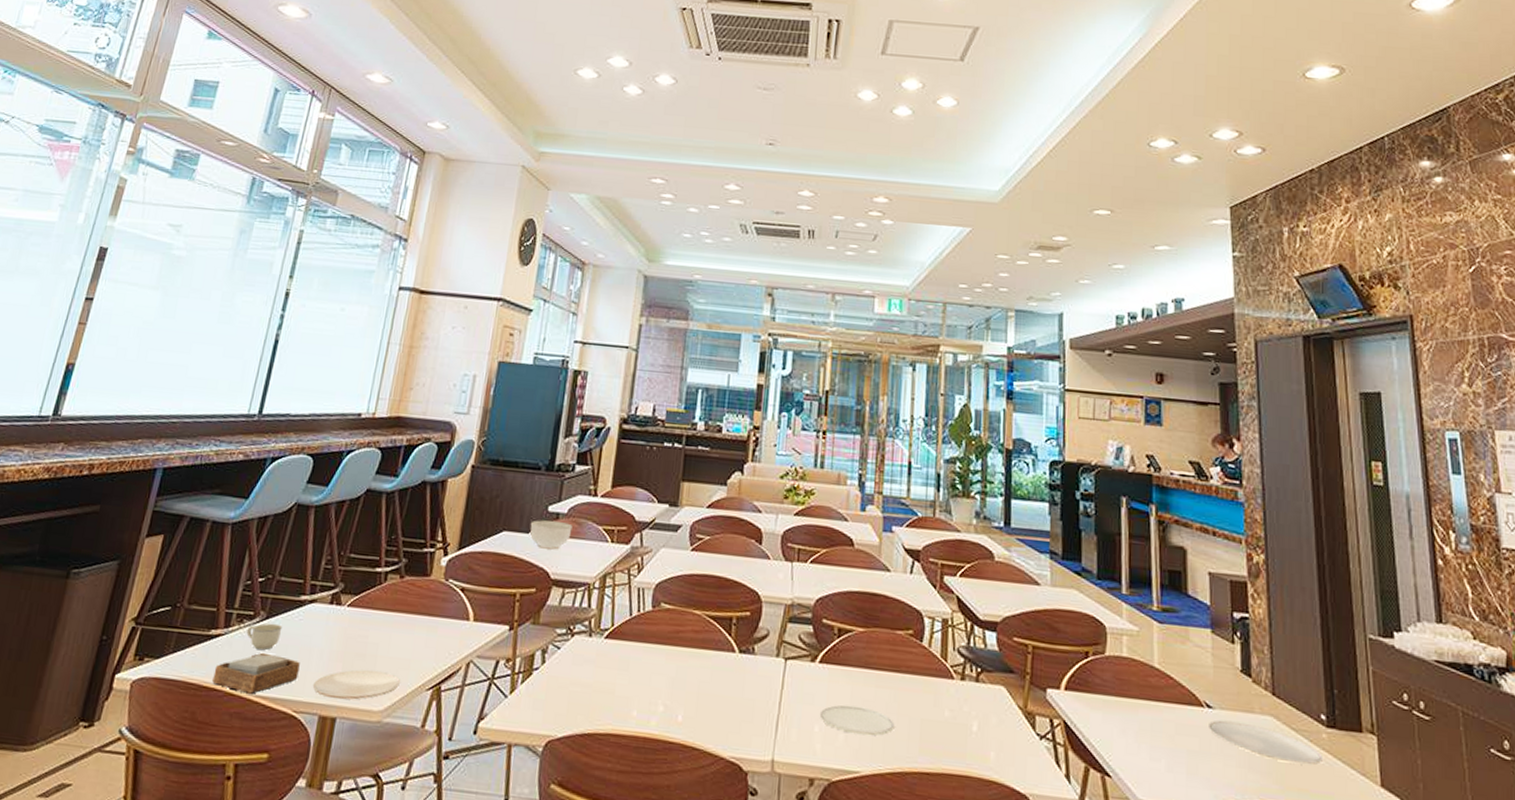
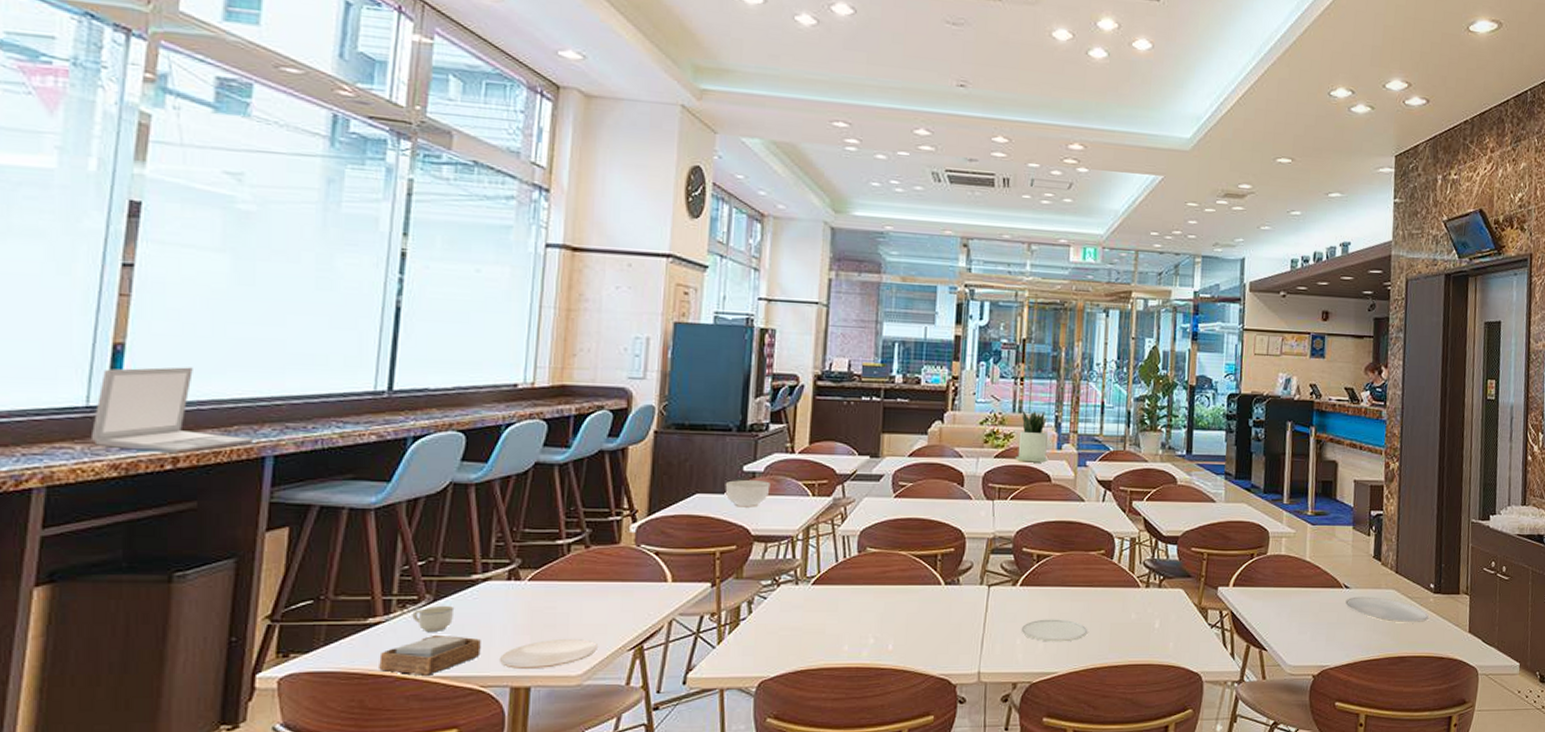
laptop: none [35,384,151,462] -> present [90,367,254,455]
planter: none [815,466,851,525] -> present [1015,410,1049,463]

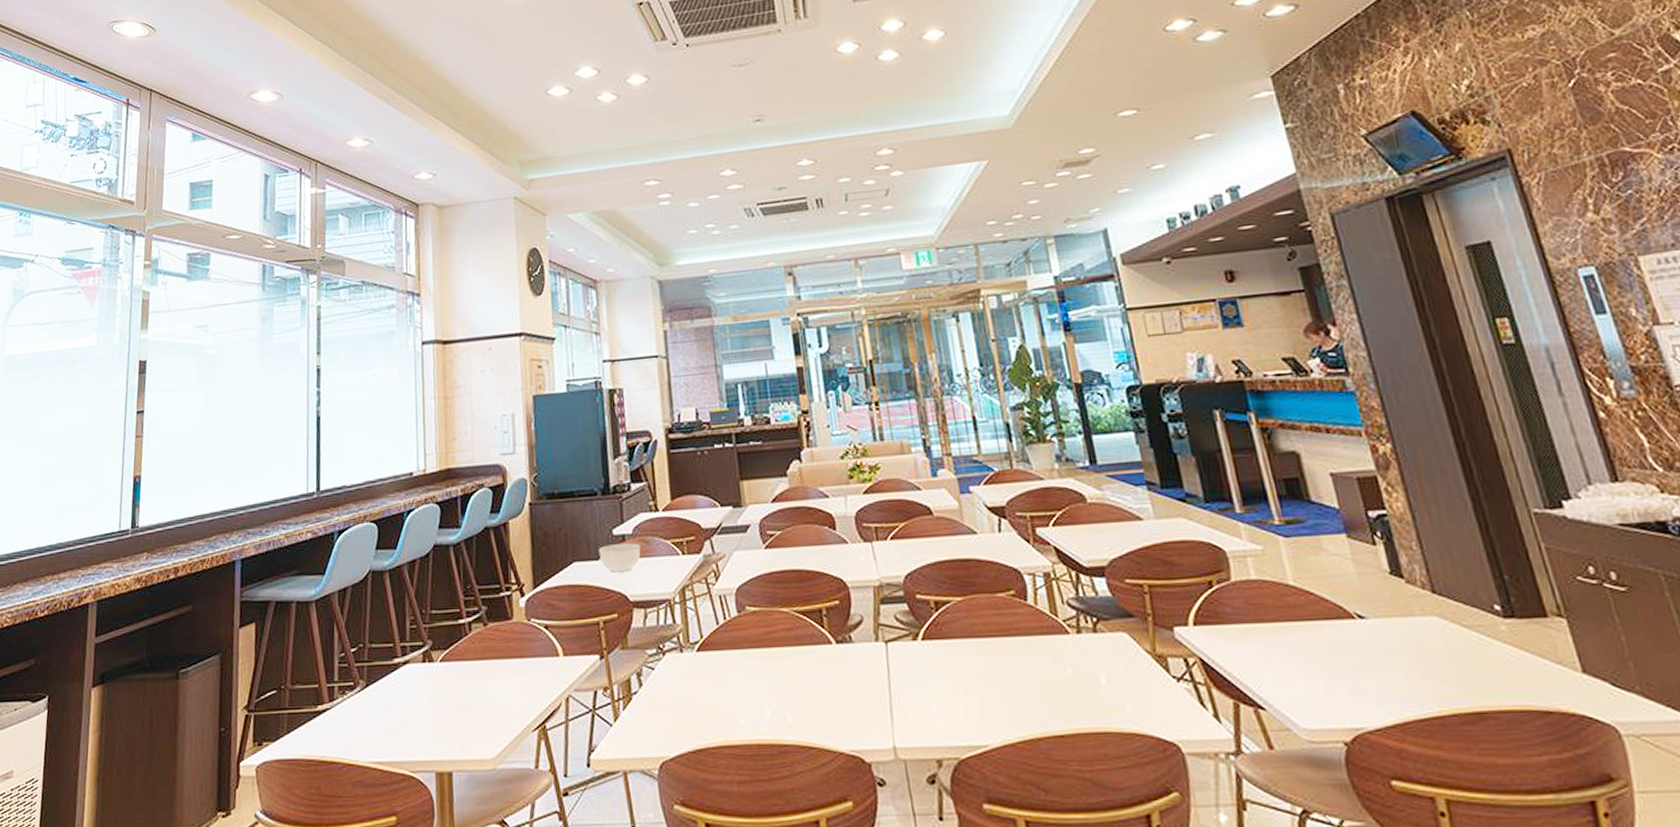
laptop: present [90,367,254,455] -> none [122,489,227,566]
napkin holder: present [379,634,481,675] -> none [329,719,408,761]
cup: present [412,605,455,633] -> none [351,690,384,718]
plate: present [499,638,599,670] -> none [423,719,507,754]
planter: present [1015,410,1049,463] -> none [883,436,925,495]
plate: present [1021,619,1088,642] -> none [933,678,1016,708]
plate: present [1345,596,1429,623] -> none [1364,628,1507,664]

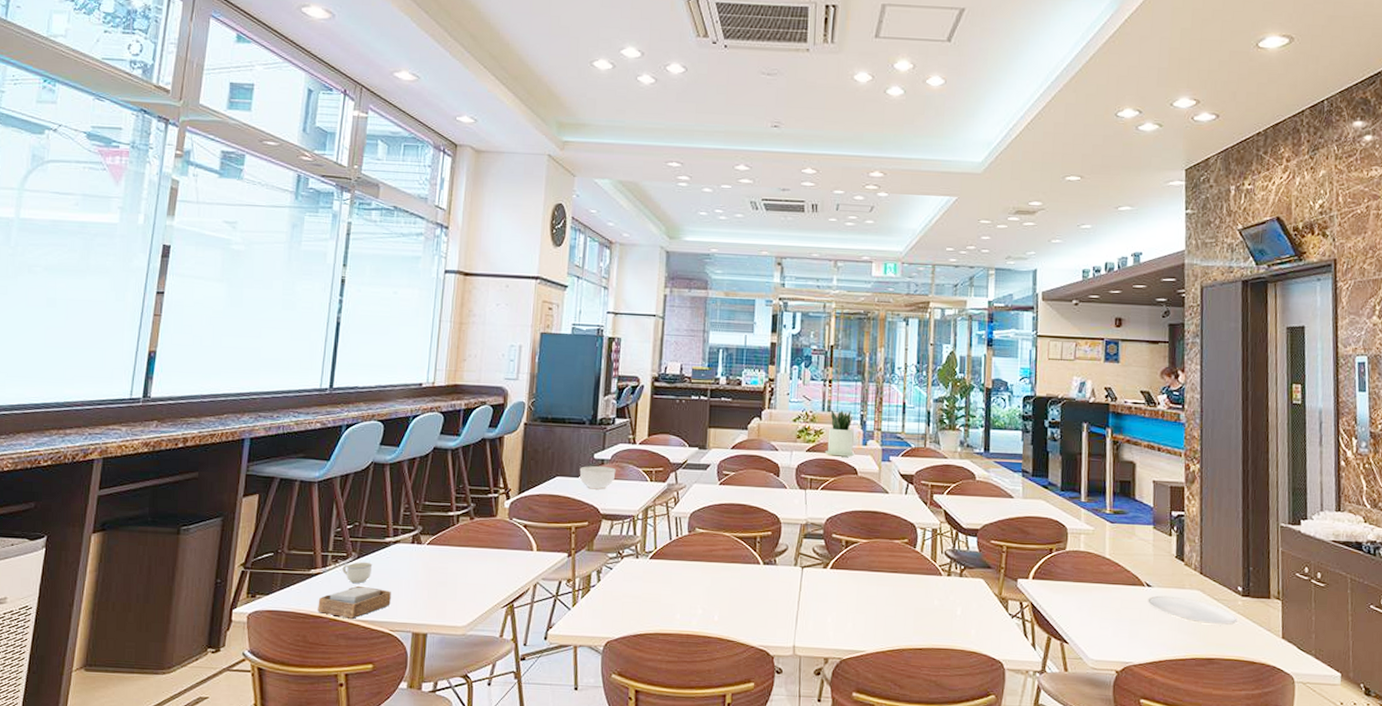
napkin holder: none [329,719,408,761] -> present [318,585,391,619]
cup: none [351,690,384,718] -> present [342,561,373,584]
planter: none [883,436,925,495] -> present [824,409,855,457]
plate: none [1364,628,1507,664] -> present [1148,595,1238,626]

